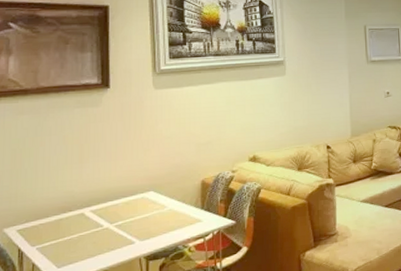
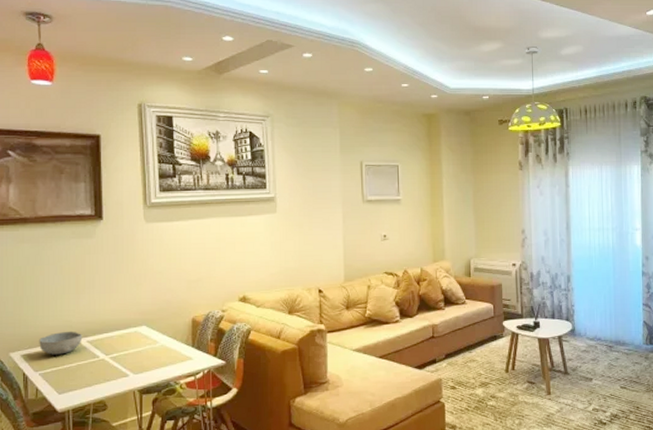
bowl: none [37,201,86,228] -> present [39,331,83,355]

